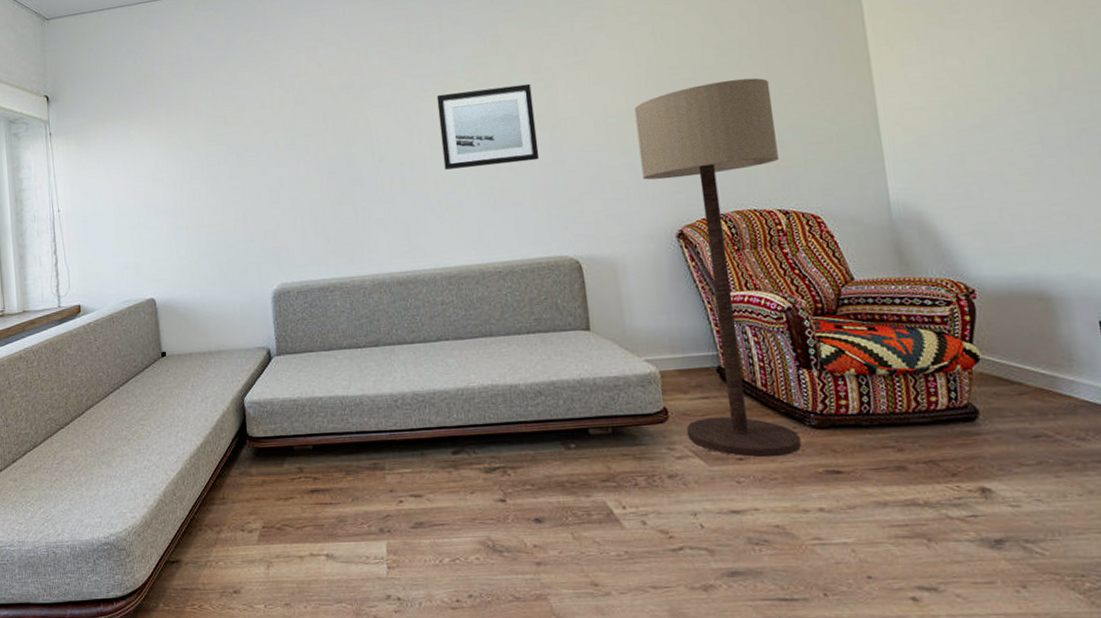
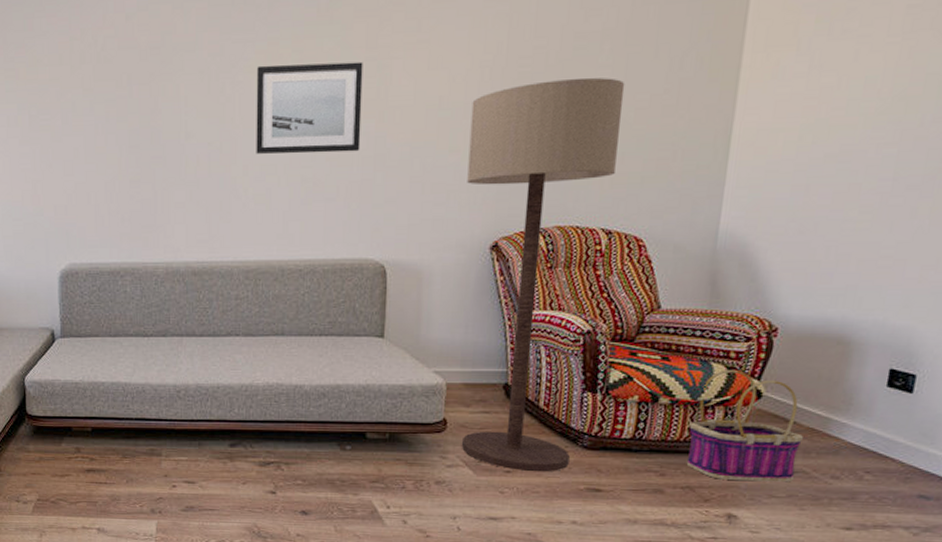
basket: none [914,334,1038,451] -> present [686,369,803,482]

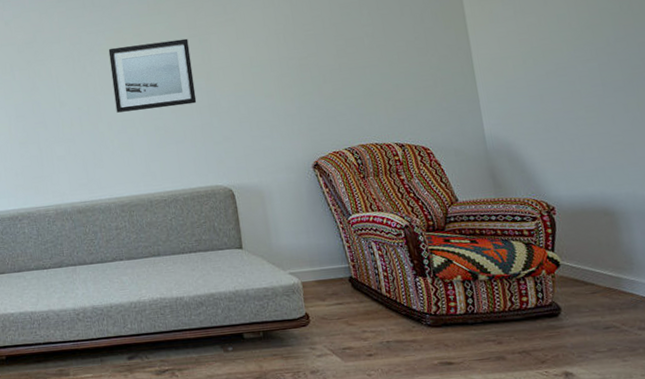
floor lamp: present [462,77,625,472] -> none [275,33,420,354]
basket: present [686,369,803,482] -> none [509,244,608,342]

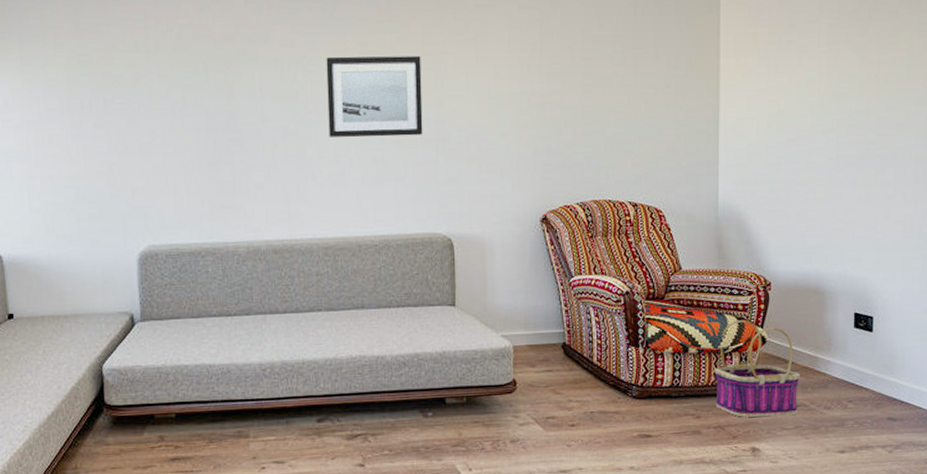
basket: none [509,244,608,342] -> present [714,319,800,417]

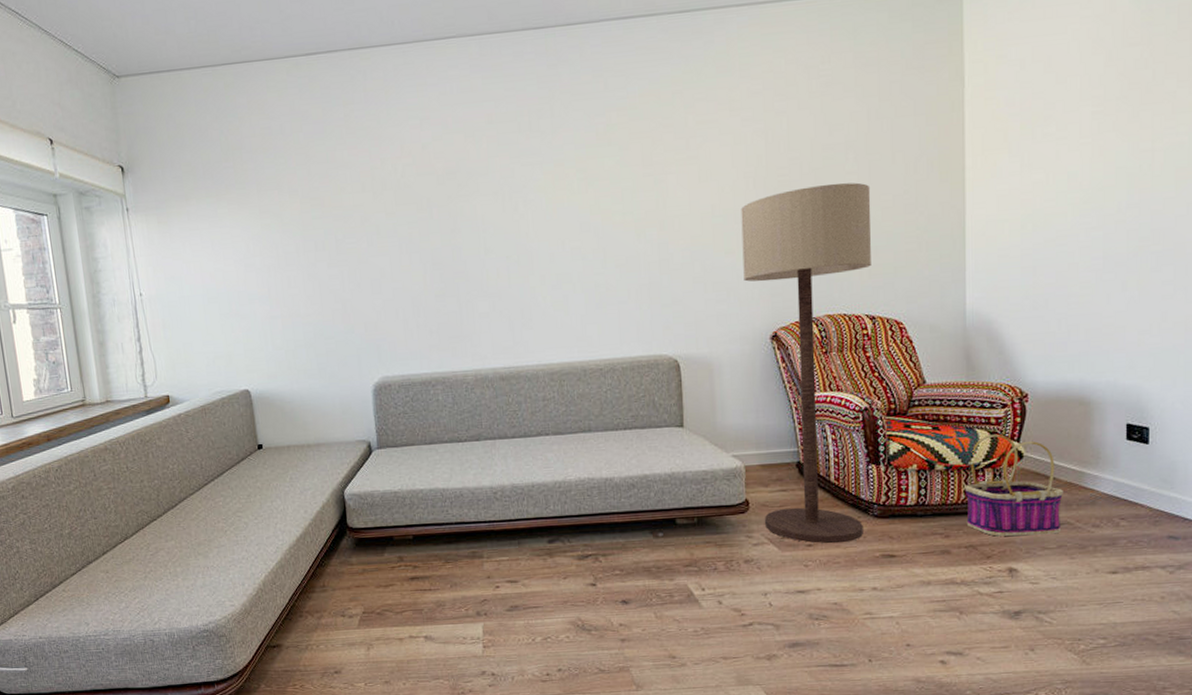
wall art: present [326,55,423,138] -> none [546,177,646,264]
floor lamp: none [515,74,636,424] -> present [741,182,871,544]

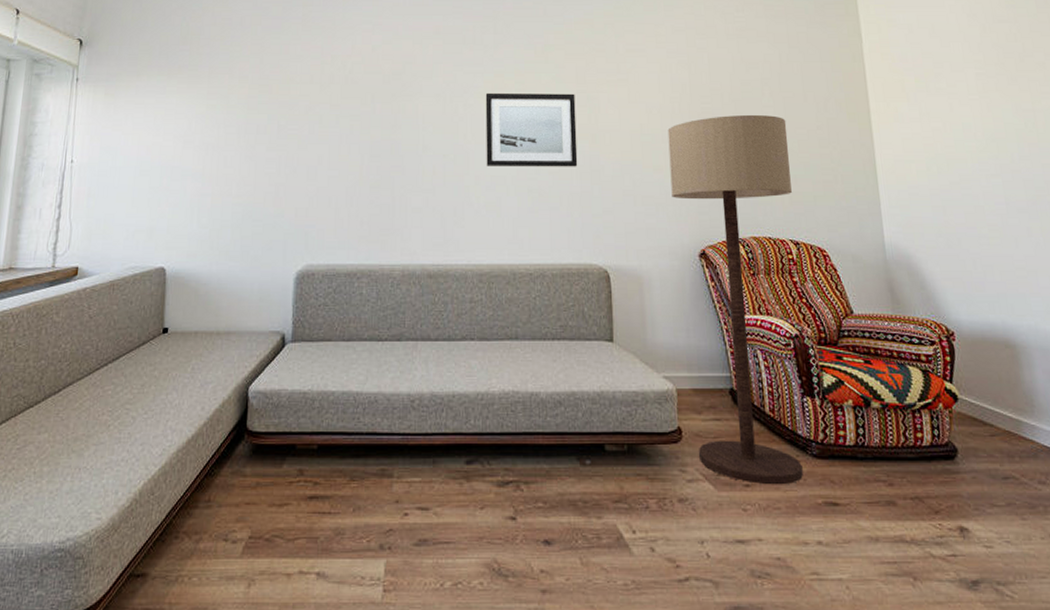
wall art: none [546,177,646,264] -> present [485,92,578,167]
basket: present [964,434,1063,537] -> none [903,372,1007,489]

